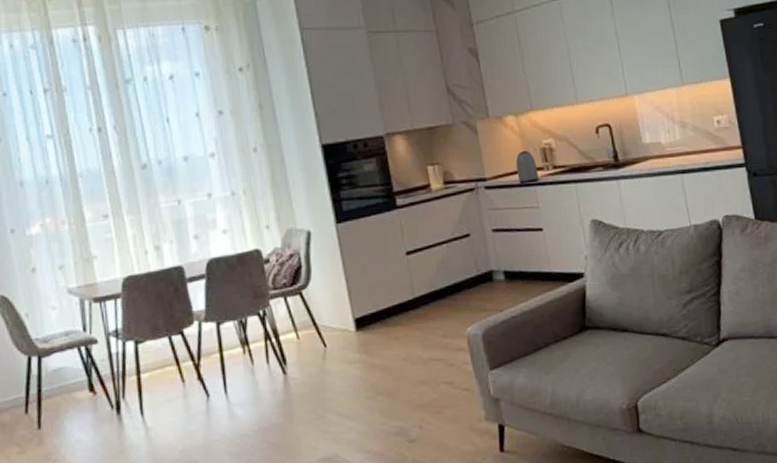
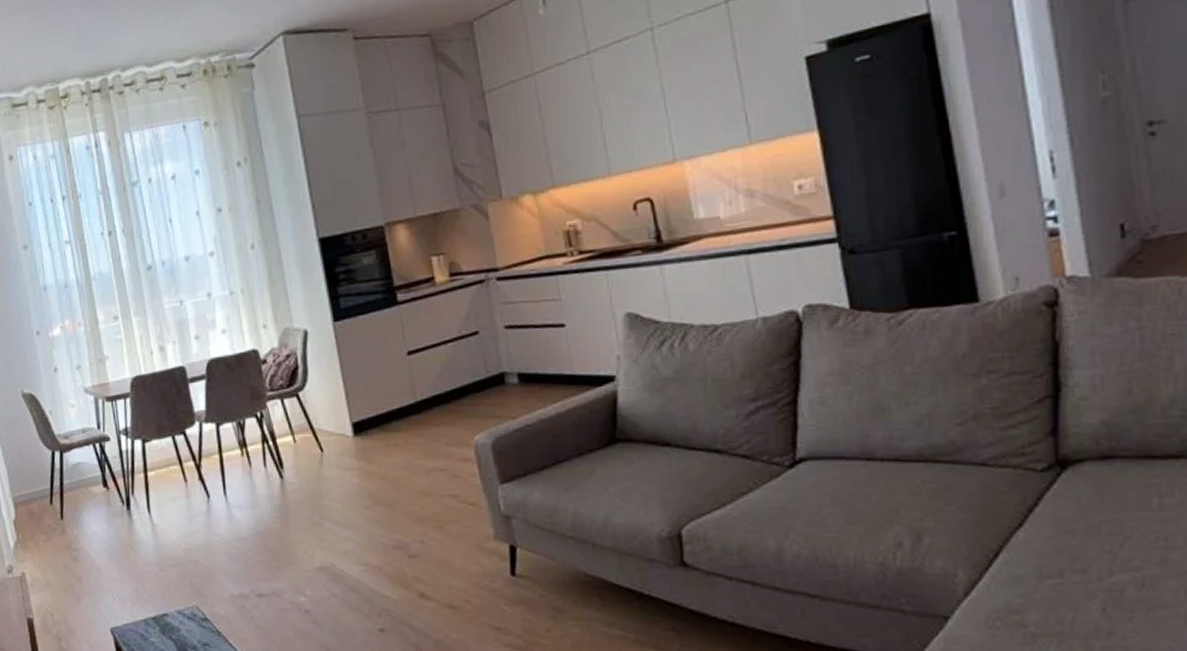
kettle: present [515,151,540,185] -> none [533,235,562,275]

